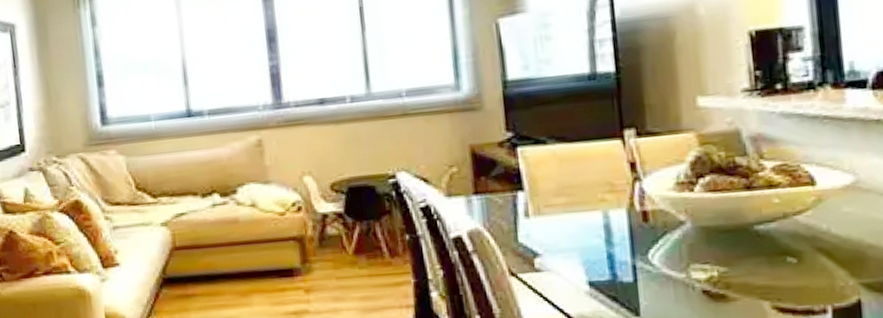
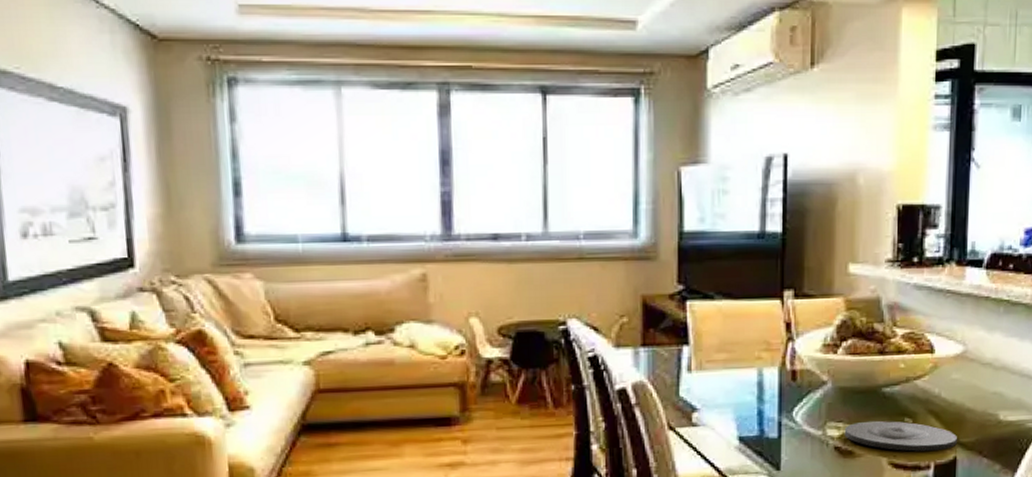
plate: none [712,261,859,294] -> present [844,420,957,452]

